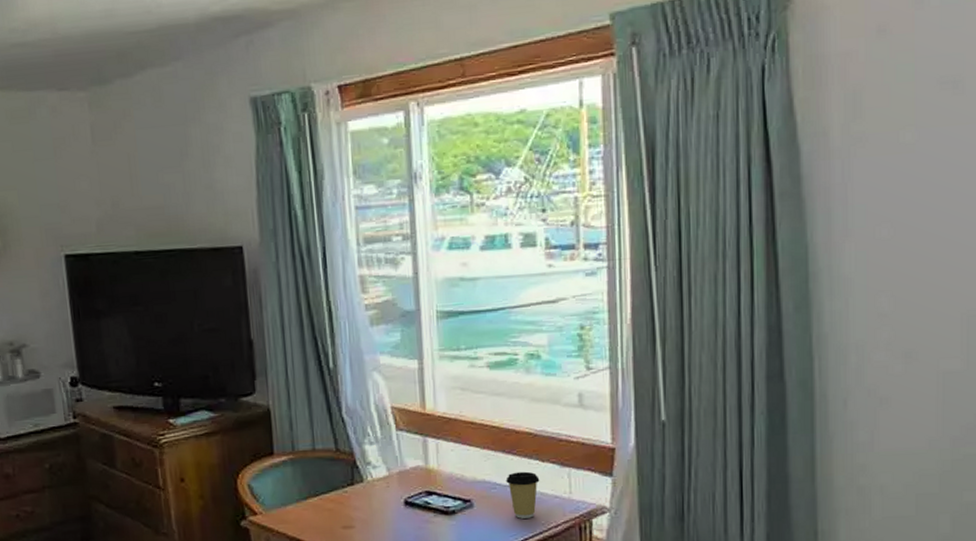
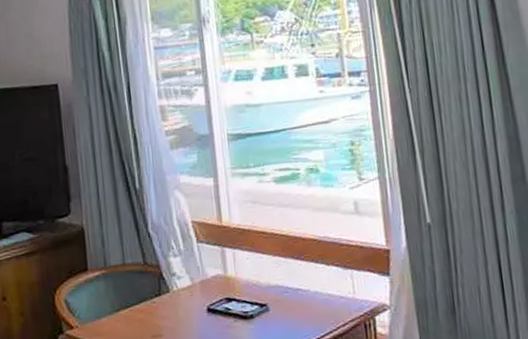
coffee cup: present [506,471,540,519] -> none [296,275,326,320]

